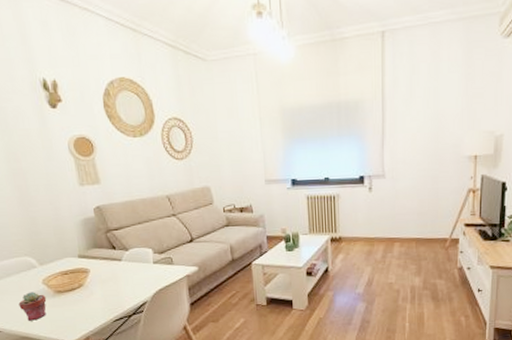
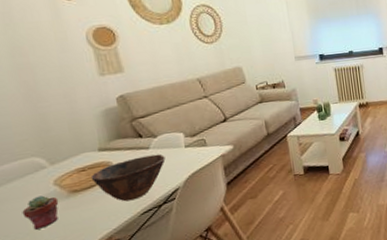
bowl: none [72,267,136,308] -> present [90,153,166,202]

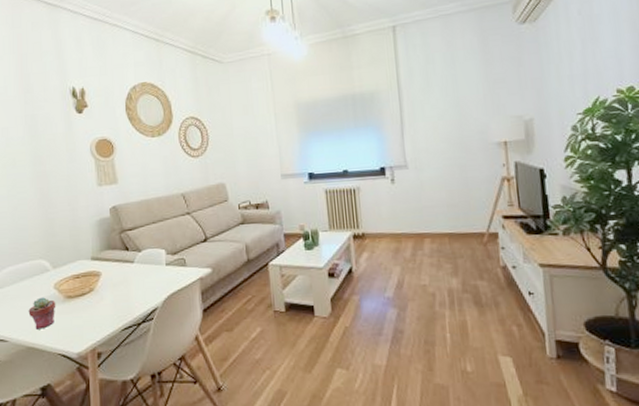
bowl: present [90,153,166,202] -> none [83,269,147,315]

